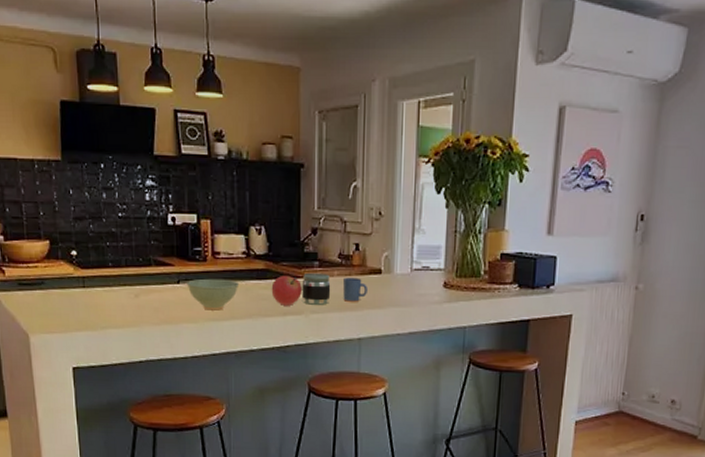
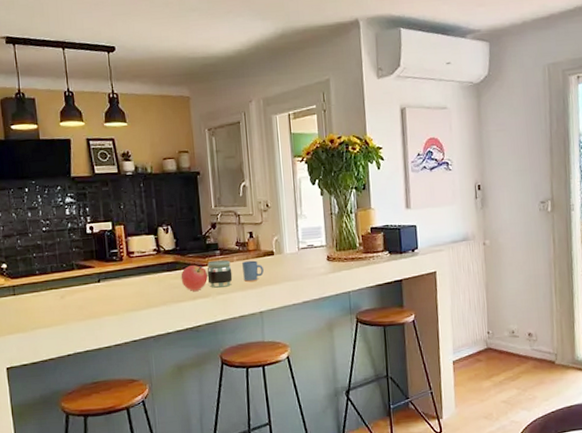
bowl: present [186,278,240,311] -> none [106,274,153,303]

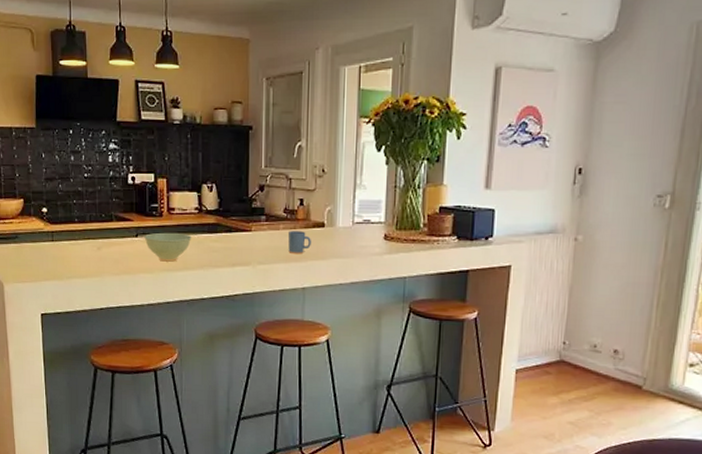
bowl: none [106,274,153,303] -> present [144,232,192,262]
fruit: present [181,265,208,291] -> none [221,230,249,257]
jar: present [207,259,233,288] -> none [249,226,277,257]

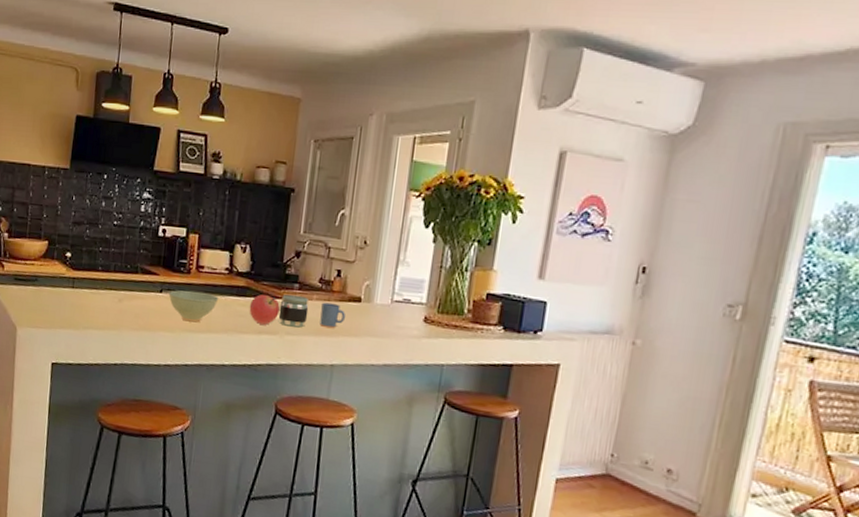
fruit: none [221,230,249,257] -> present [249,294,280,325]
jar: none [249,226,277,257] -> present [278,294,309,328]

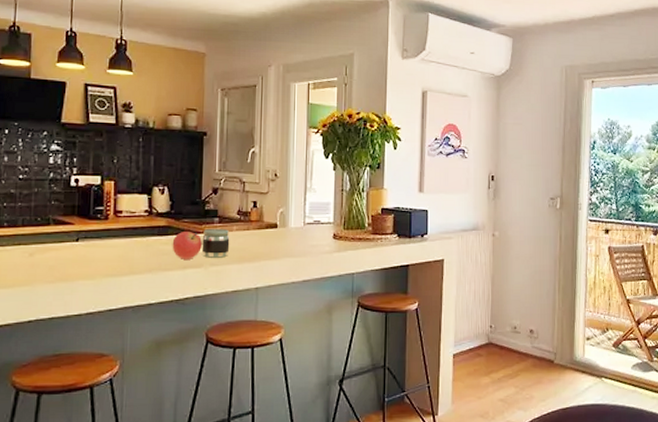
bowl: present [168,290,219,323] -> none [86,236,141,267]
mug: present [320,302,345,328] -> none [242,232,264,254]

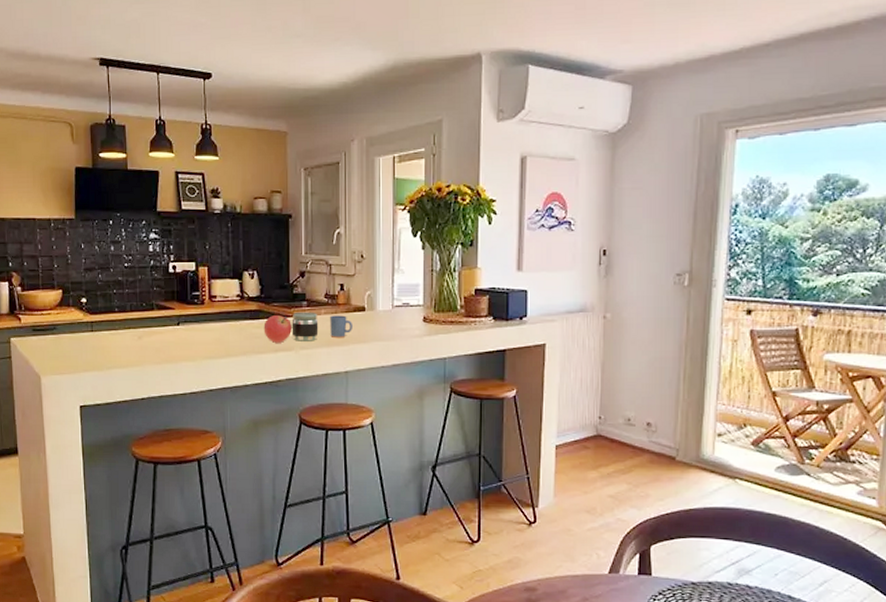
mug: none [242,232,264,254] -> present [330,315,352,337]

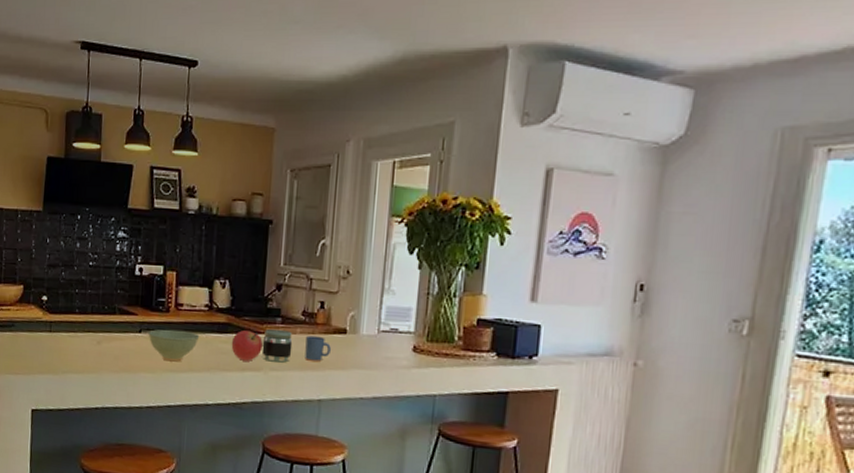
bowl: none [186,320,234,349] -> present [148,329,200,362]

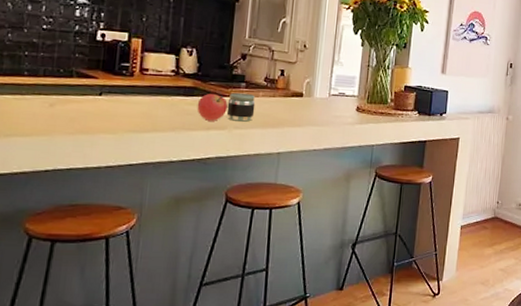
bowl: present [148,329,200,362] -> none [109,92,165,123]
mug: present [305,335,331,361] -> none [266,98,289,120]

